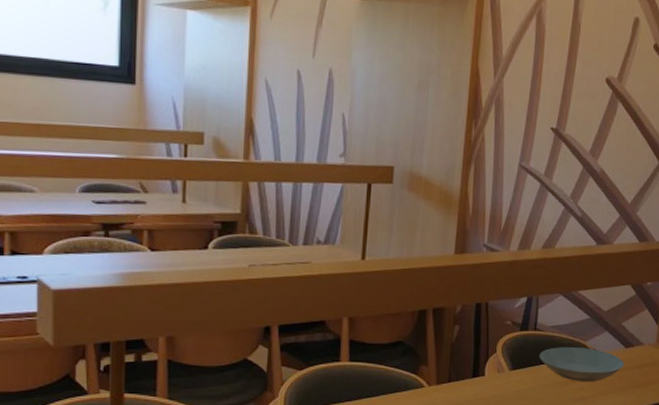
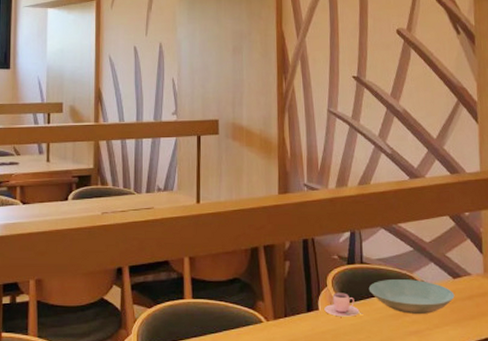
teacup: none [491,359,531,383] -> present [324,293,363,317]

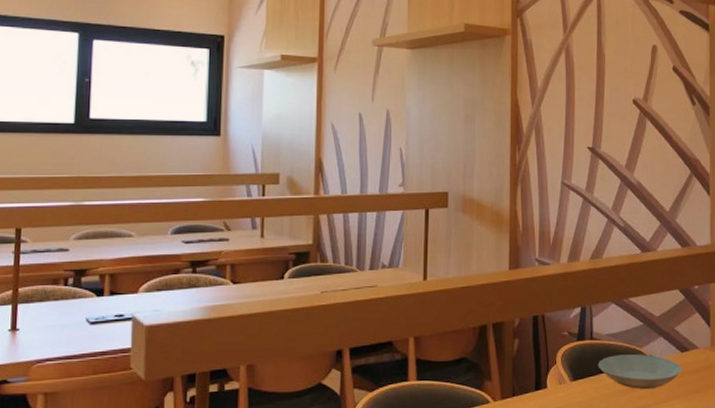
teacup: present [324,293,363,317] -> none [553,370,592,394]

